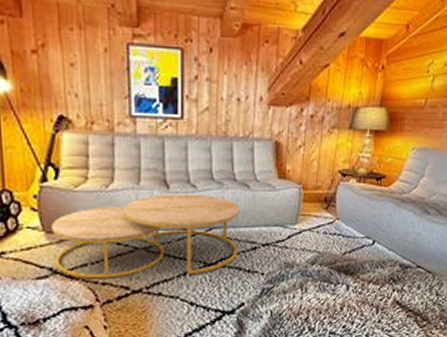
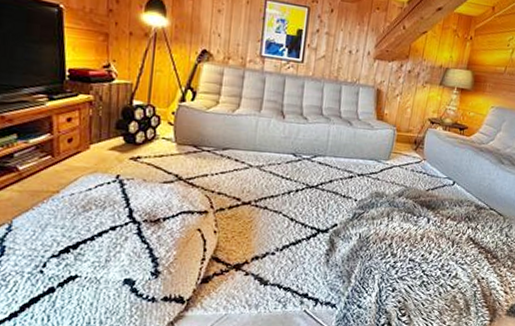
coffee table: present [51,193,240,279] -> none [181,122,342,194]

